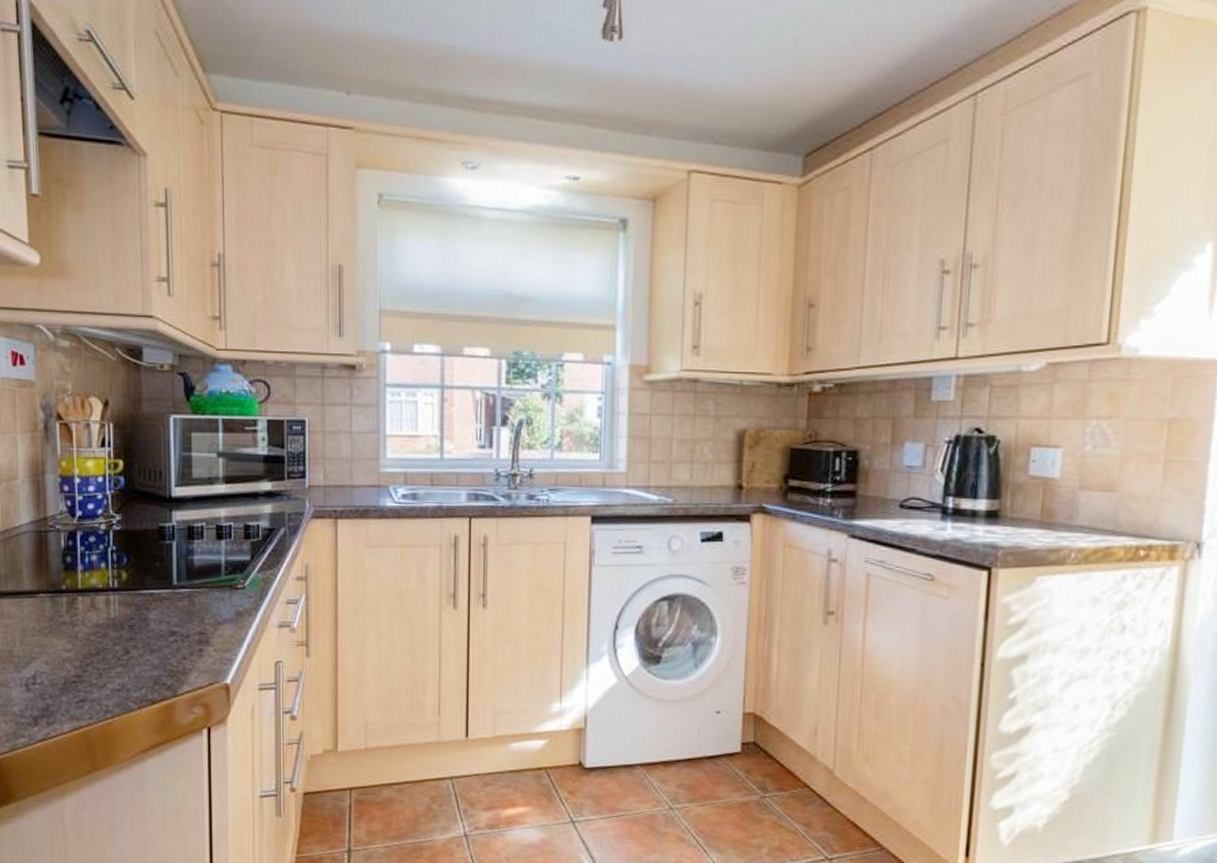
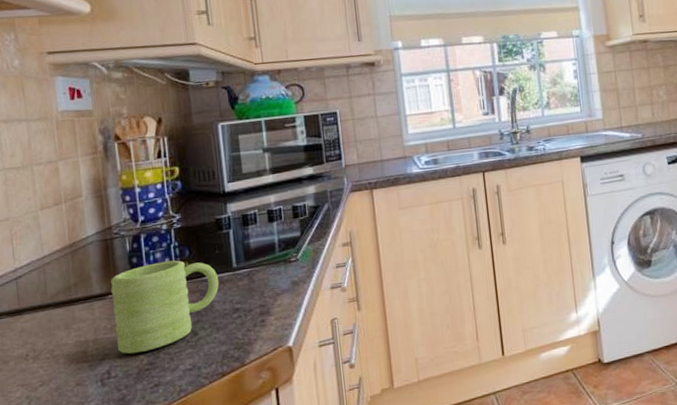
mug: none [42,566,157,663] -> present [111,260,220,354]

